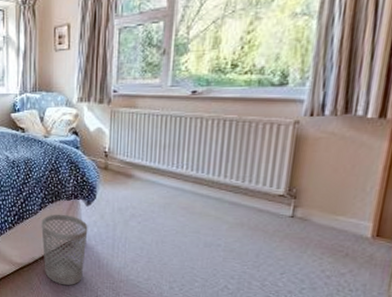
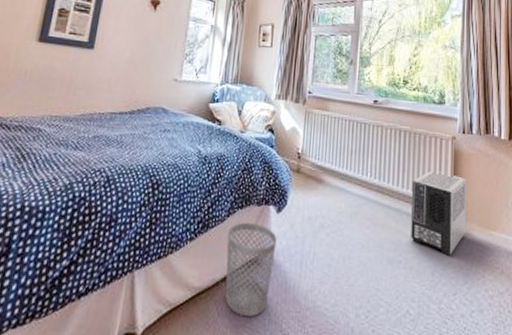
air purifier: none [232,158,310,240] -> present [410,169,467,256]

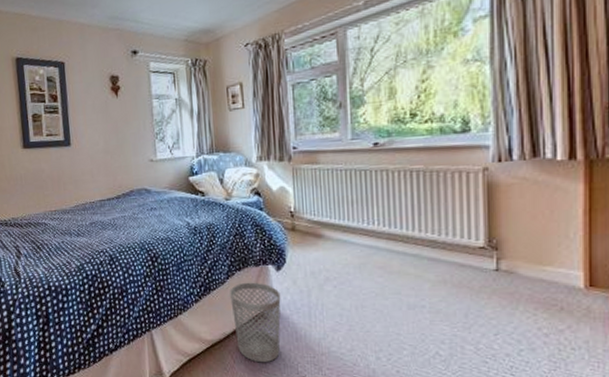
air purifier: present [410,169,467,256] -> none [431,208,509,297]

